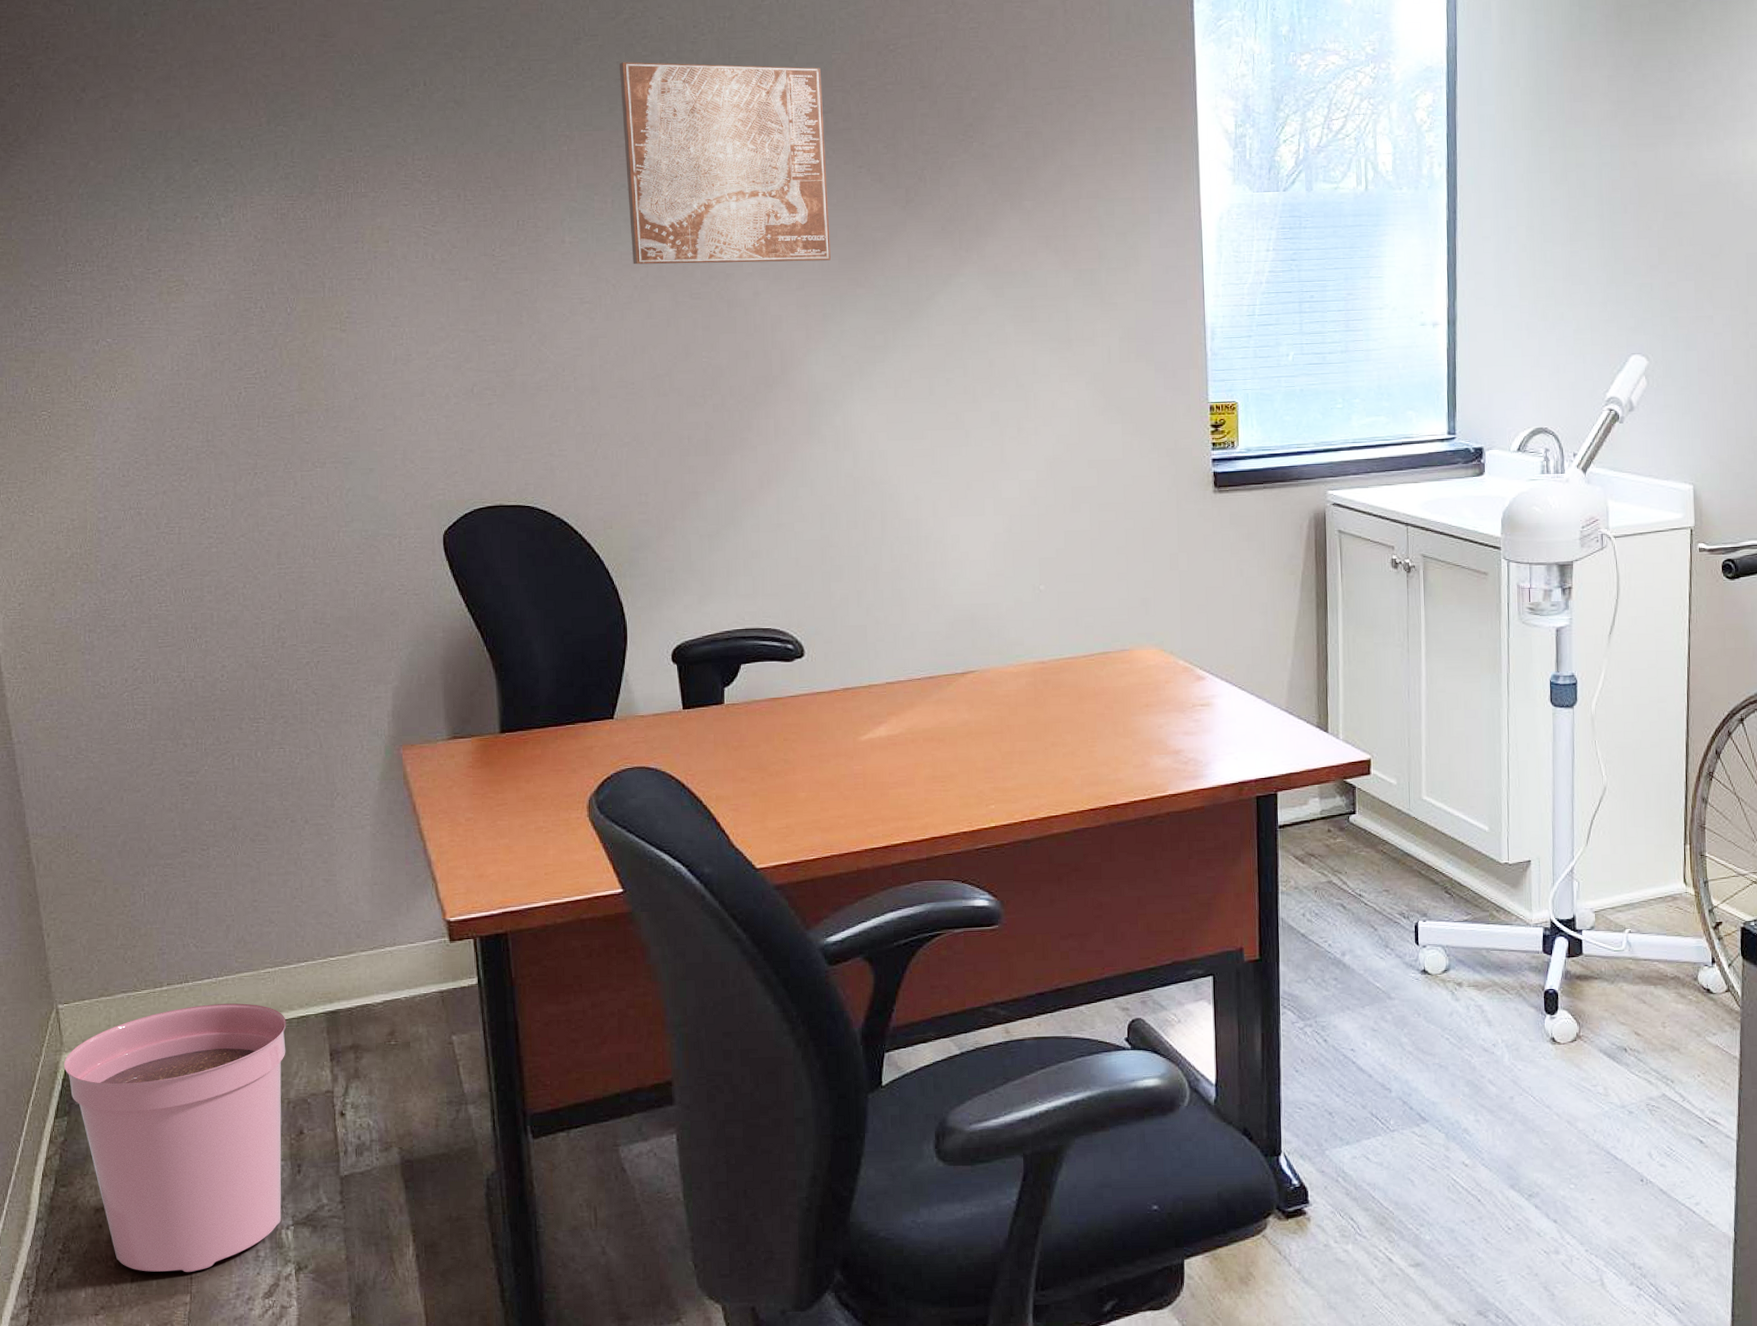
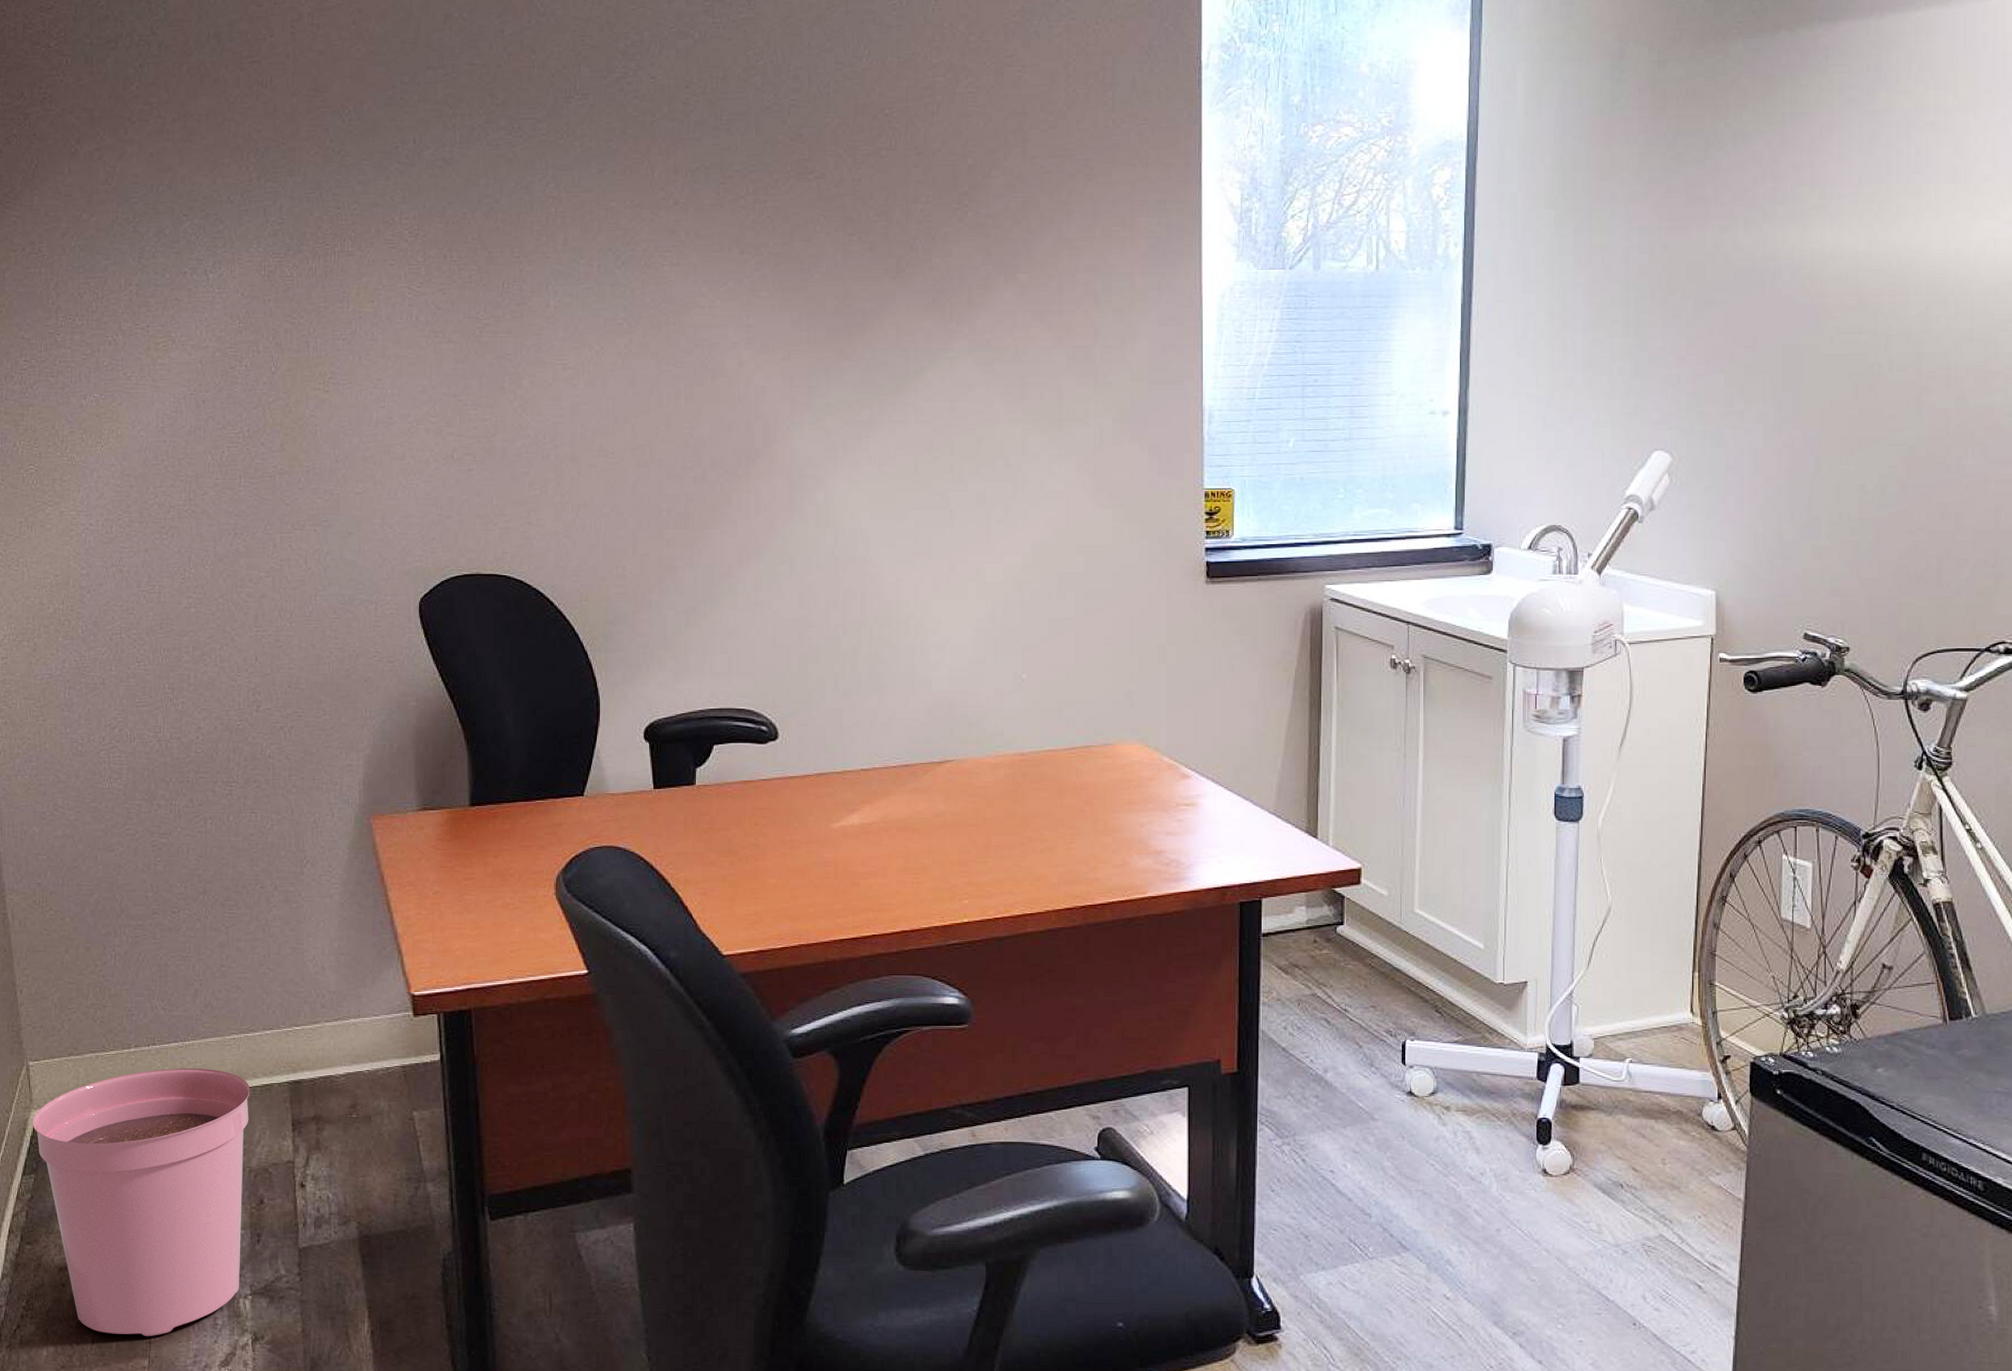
wall art: present [619,62,831,265] -> none [609,122,818,332]

